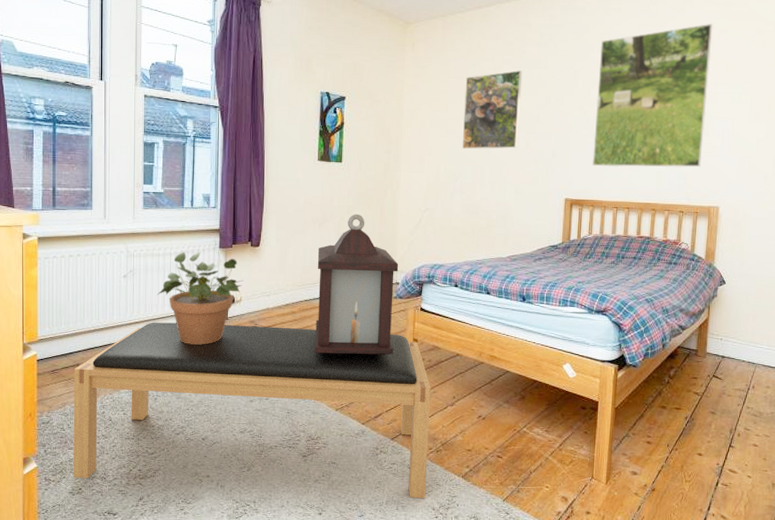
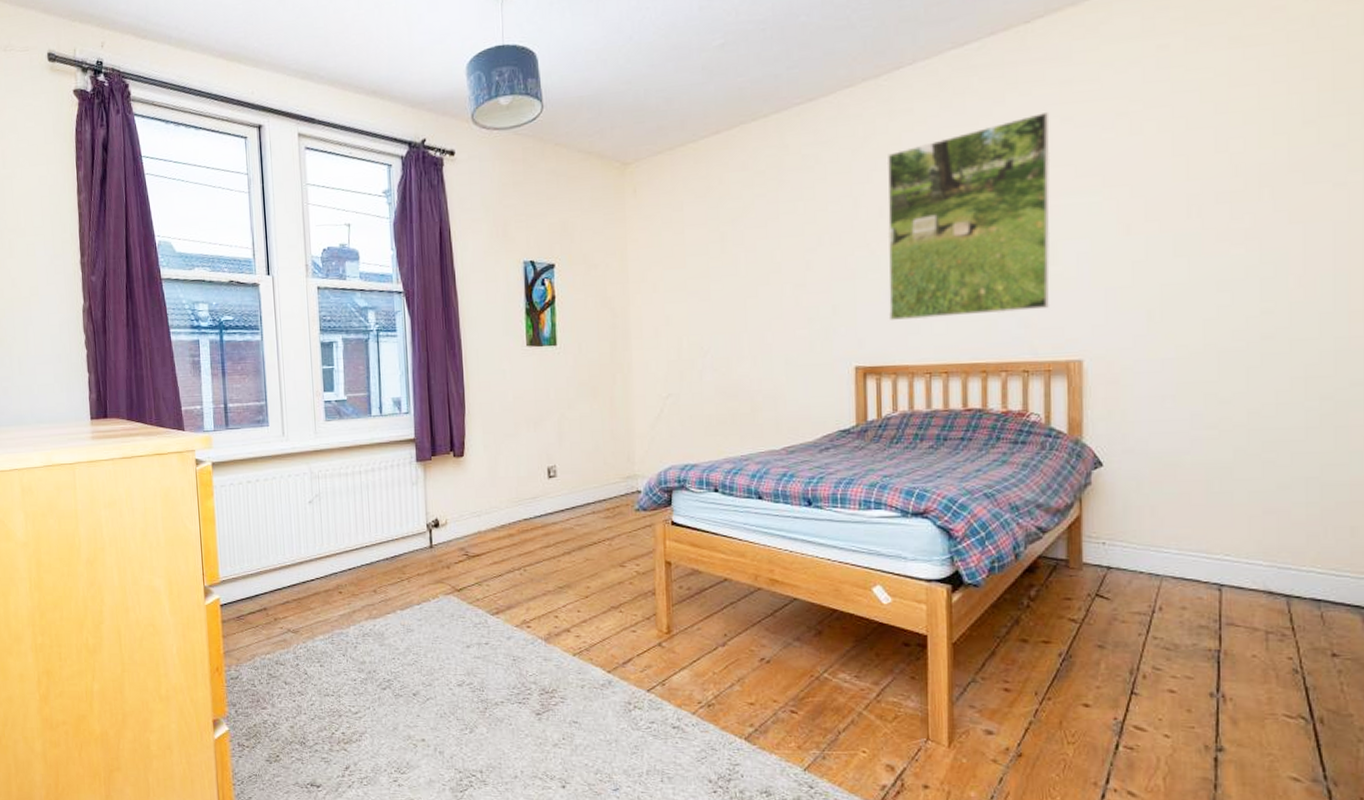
bench: present [73,322,431,498] -> none [261,553,699,767]
potted plant: present [157,251,244,345] -> none [348,467,448,580]
lantern: present [315,213,399,356] -> none [535,407,641,586]
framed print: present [462,70,523,150] -> none [706,206,784,315]

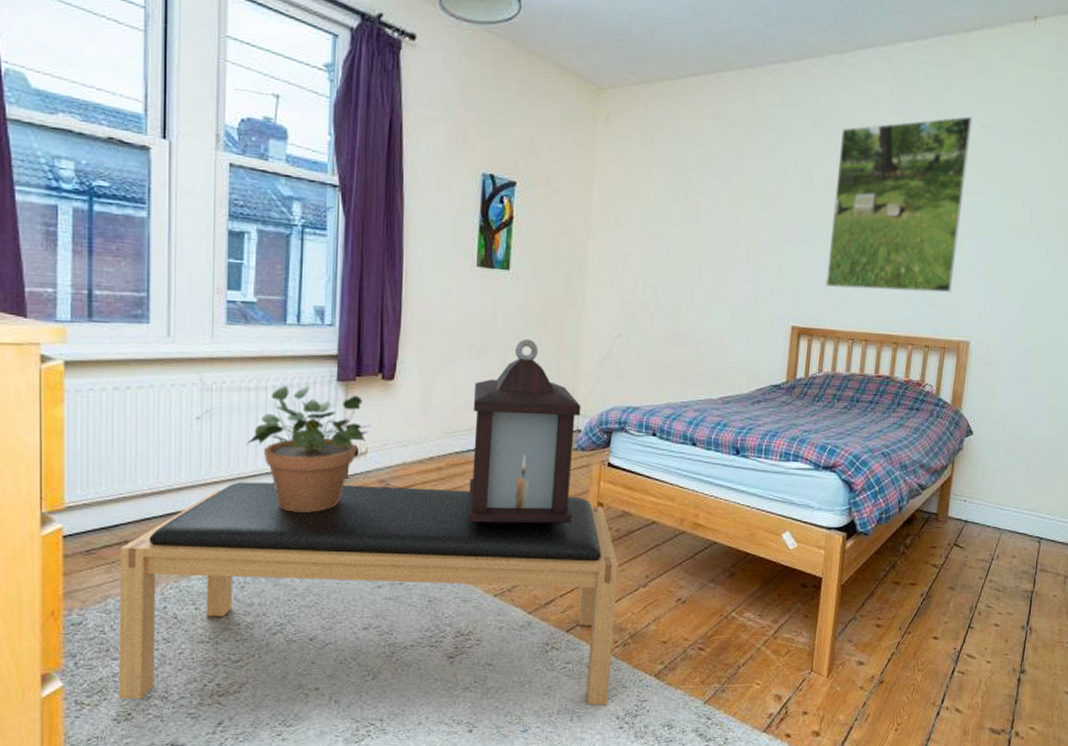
bench: none [261,553,699,767] -> present [118,482,619,705]
potted plant: none [348,467,448,580] -> present [245,385,371,513]
lantern: none [535,407,641,586] -> present [467,338,582,525]

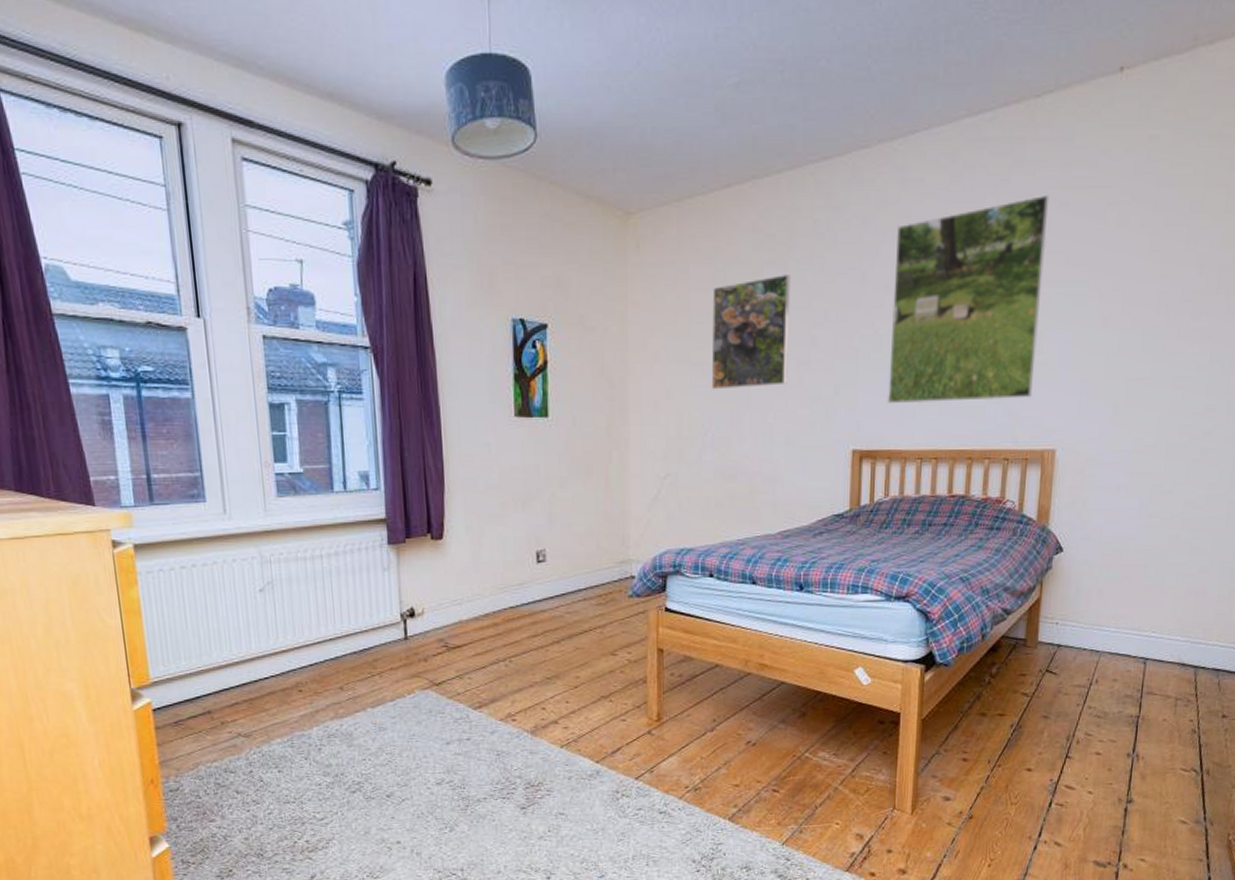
bench: present [118,482,619,705] -> none [205,644,684,858]
potted plant: present [245,385,371,513] -> none [308,550,425,676]
lantern: present [467,338,582,525] -> none [522,486,634,677]
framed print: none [666,160,746,261] -> present [711,275,791,390]

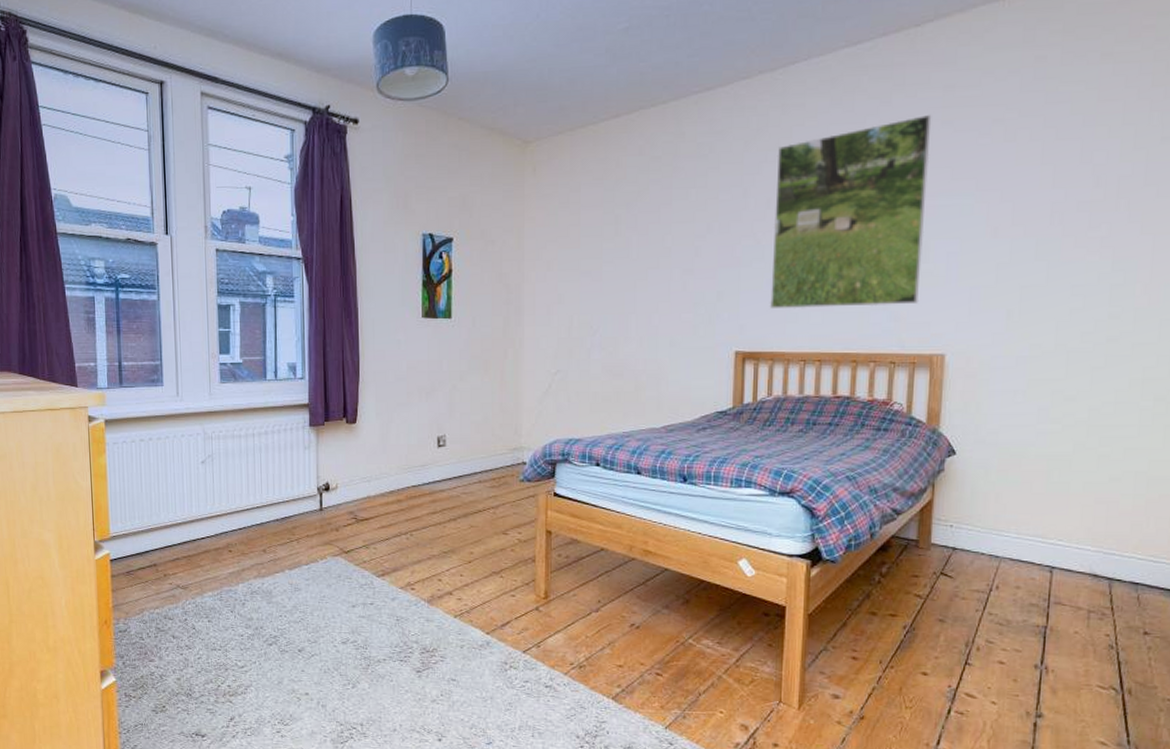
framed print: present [711,275,791,390] -> none [599,192,675,295]

